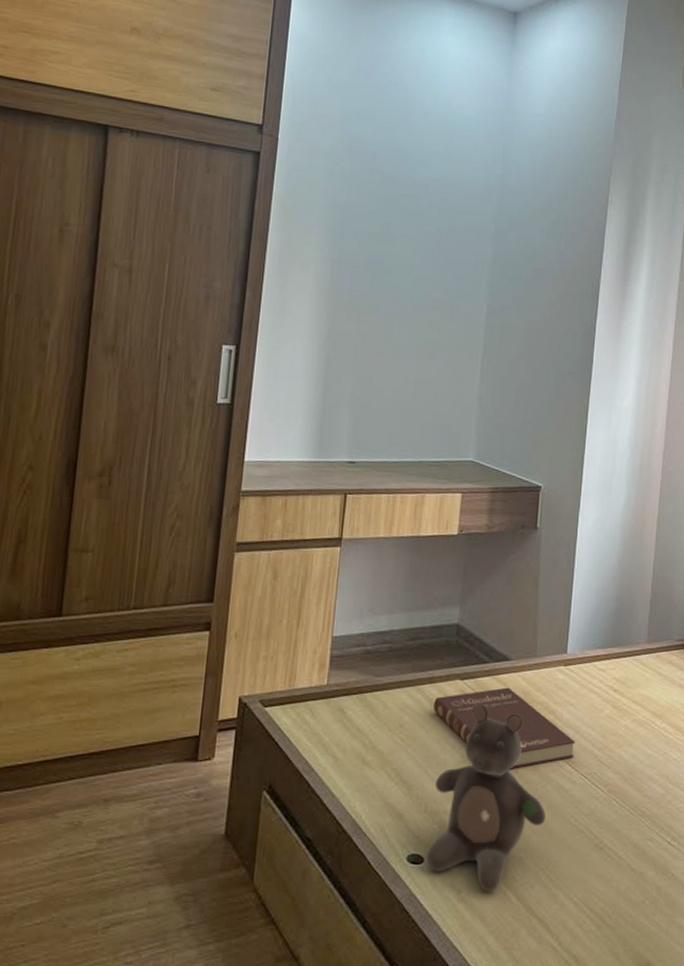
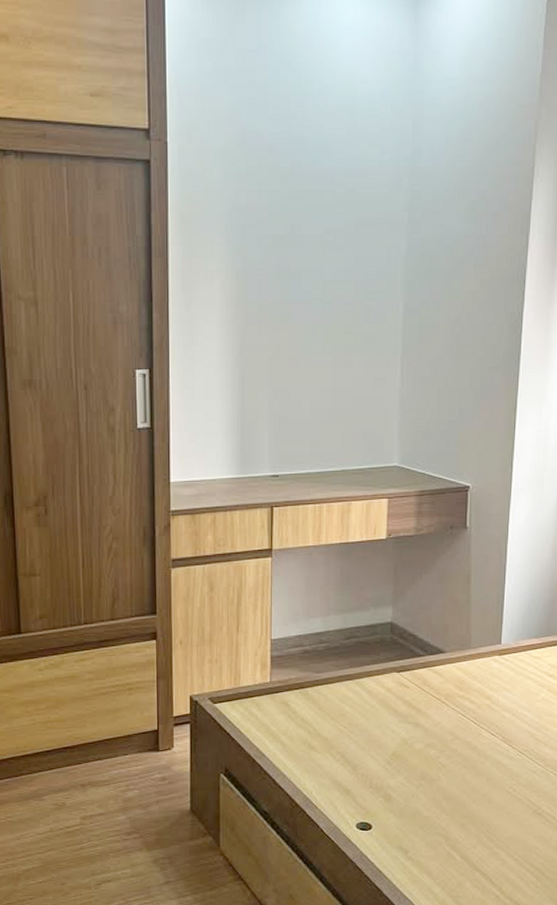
stuffed animal: present [426,703,546,892] -> none [374,692,486,852]
book: present [434,687,575,769] -> none [373,677,512,749]

